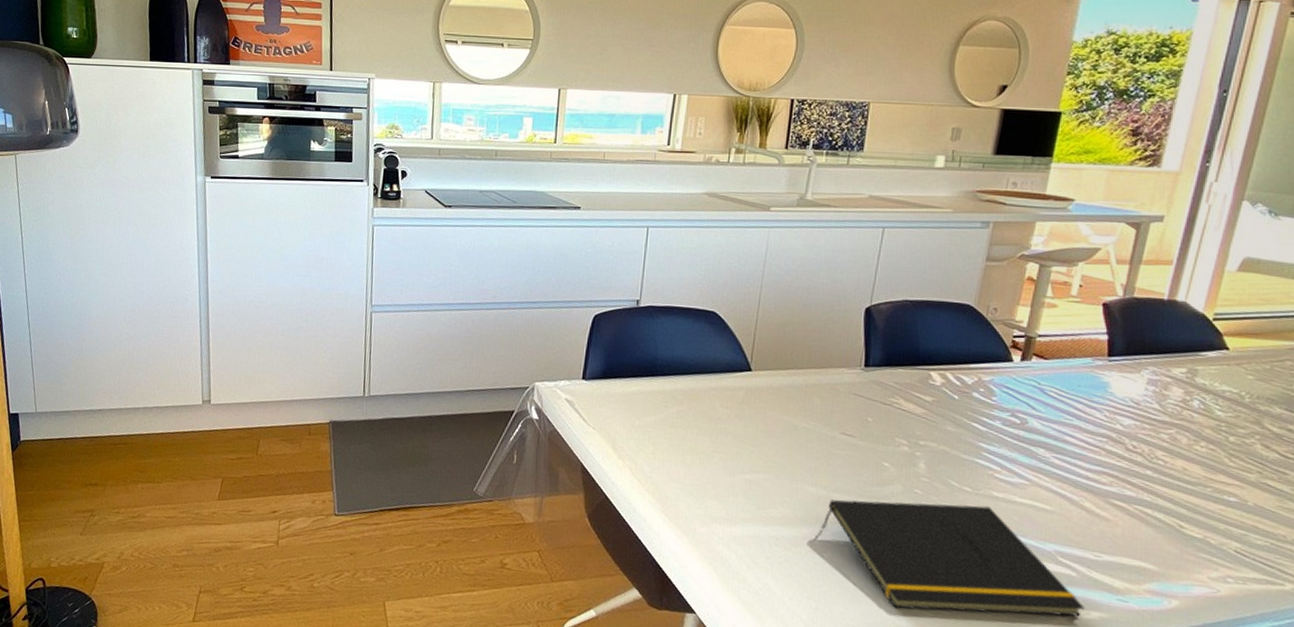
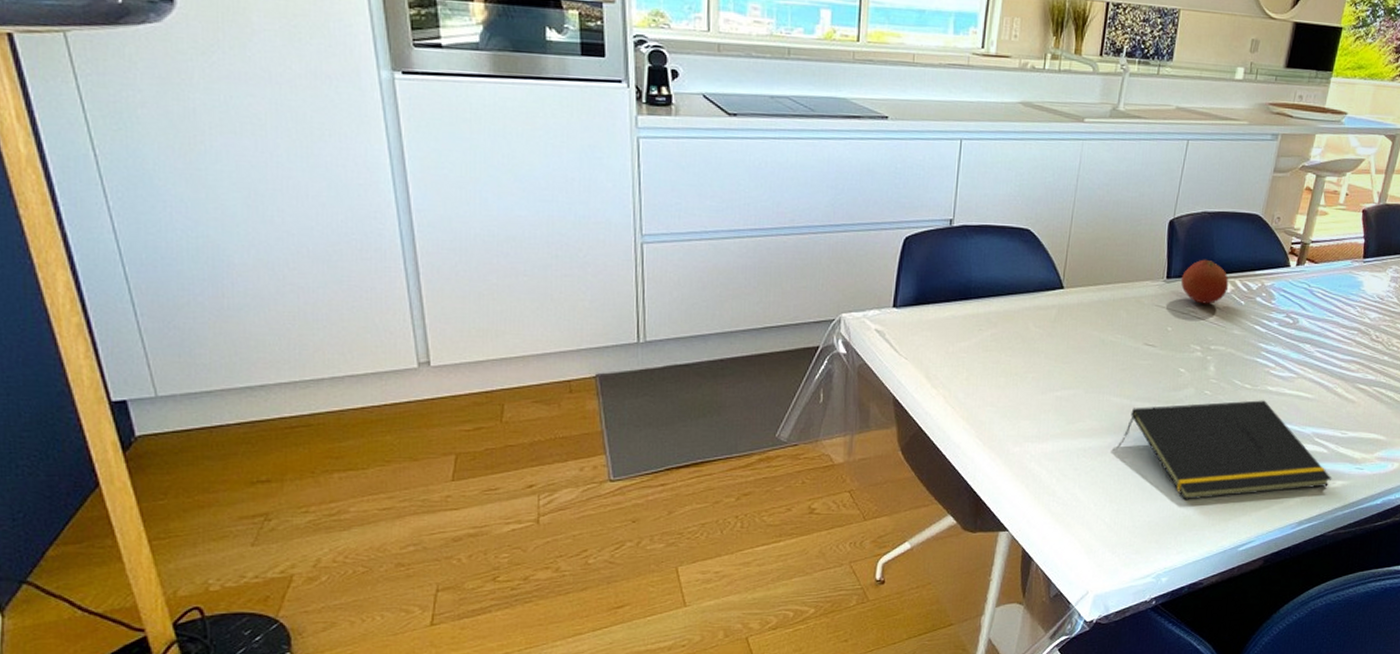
fruit: none [882,348,938,397] -> present [1181,259,1229,304]

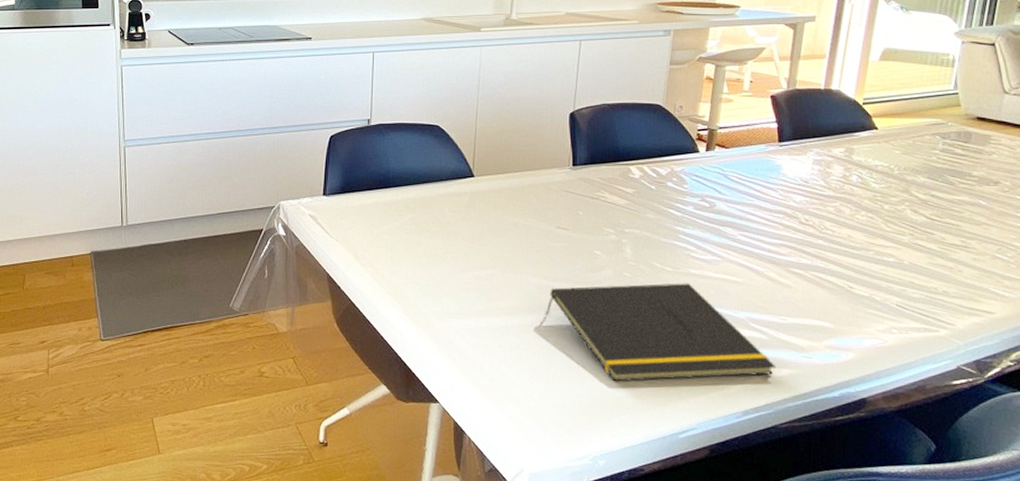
fruit: present [1181,259,1229,304] -> none [588,147,637,189]

